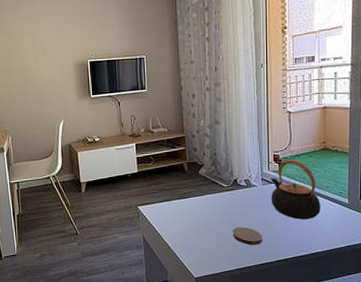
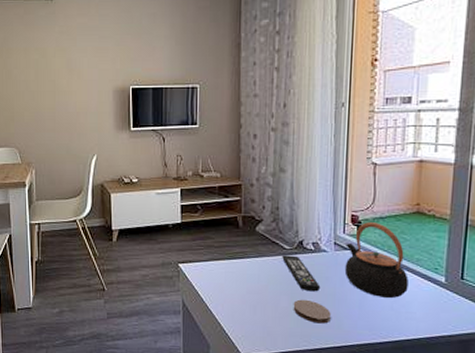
remote control: none [221,191,253,220] -> present [282,255,321,292]

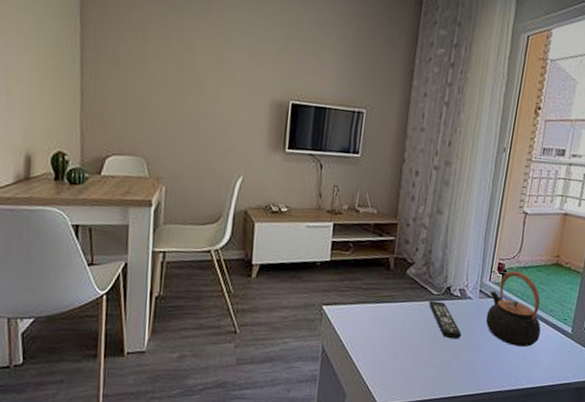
coaster: present [293,299,331,324] -> none [433,346,468,372]

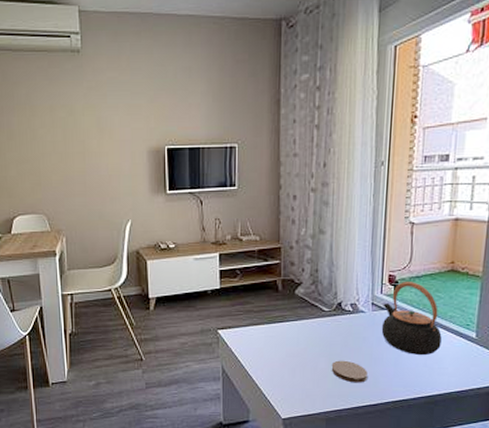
remote control: present [429,300,462,339] -> none [321,317,358,352]
coaster: none [433,346,468,372] -> present [331,360,368,383]

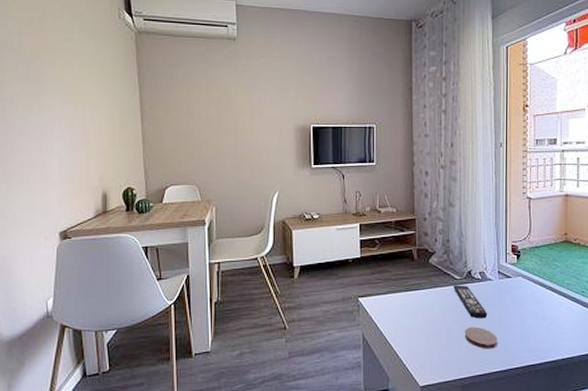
remote control: none [321,317,358,352] -> present [453,285,488,319]
teapot: present [381,282,442,355] -> none [508,252,561,321]

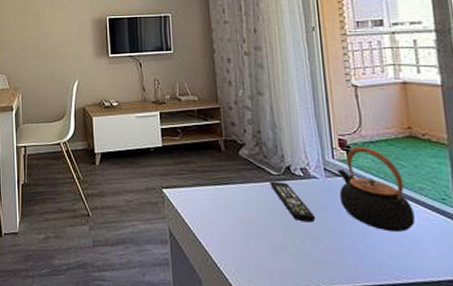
coaster: present [464,326,497,349] -> none [288,230,332,260]
teapot: none [508,252,561,321] -> present [337,147,415,232]

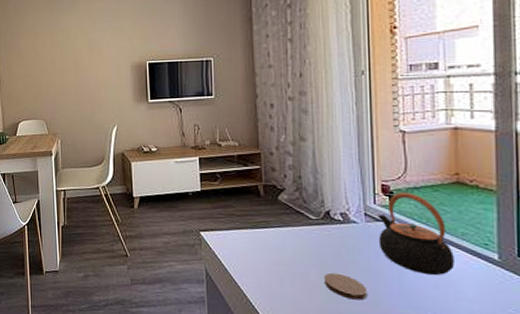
remote control: present [270,181,316,223] -> none [308,225,353,265]
coaster: none [288,230,332,260] -> present [323,272,367,300]

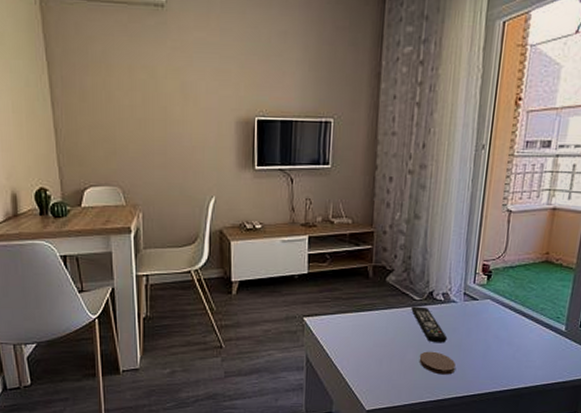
remote control: none [308,225,353,265] -> present [411,306,448,343]
teapot: present [378,192,454,275] -> none [471,272,532,347]

